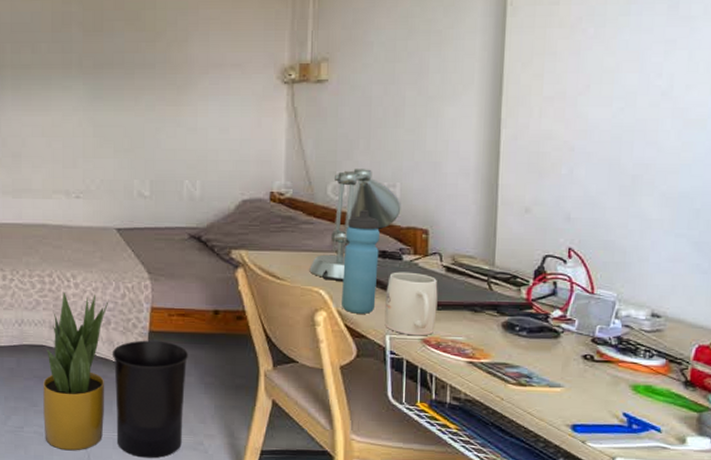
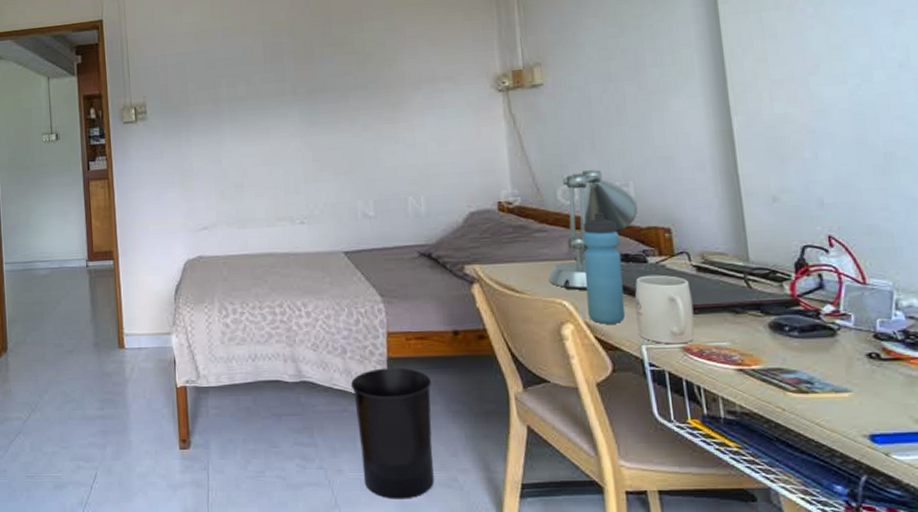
planter: present [43,293,109,451] -> none [282,323,349,495]

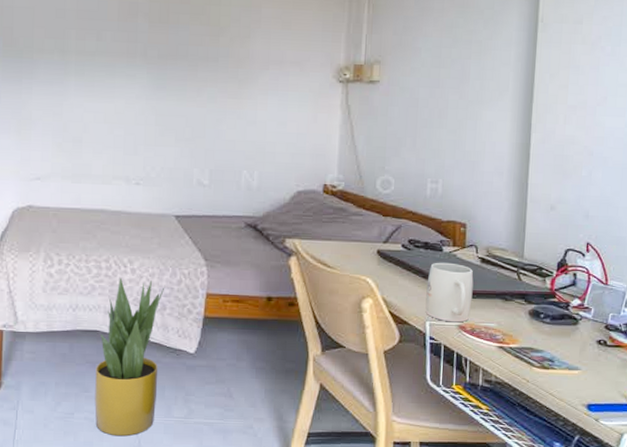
planter: none [282,323,349,495] -> present [94,278,165,437]
waste bin: present [350,367,434,499] -> none [166,325,242,443]
desk lamp: present [549,170,638,290] -> none [358,165,443,270]
water bottle: present [582,213,626,324] -> none [387,204,423,301]

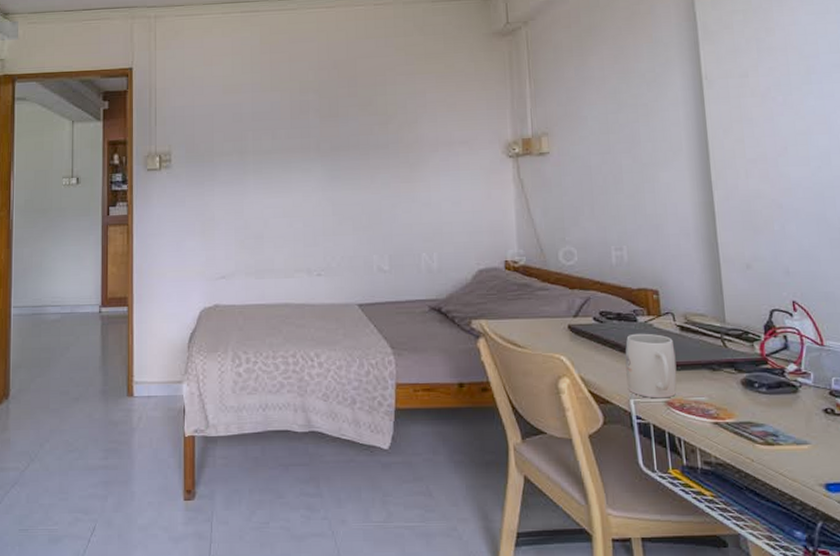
planter: present [94,278,165,437] -> none [289,373,354,546]

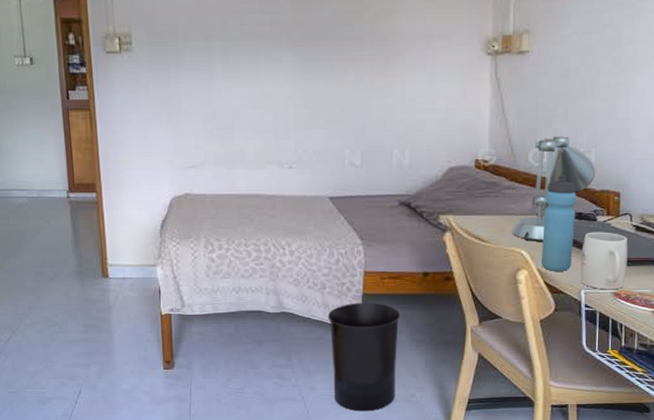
waste bin: none [358,418,437,549] -> present [327,302,401,412]
desk lamp: none [548,234,630,346] -> present [512,136,596,241]
water bottle: none [580,274,617,379] -> present [541,175,577,271]

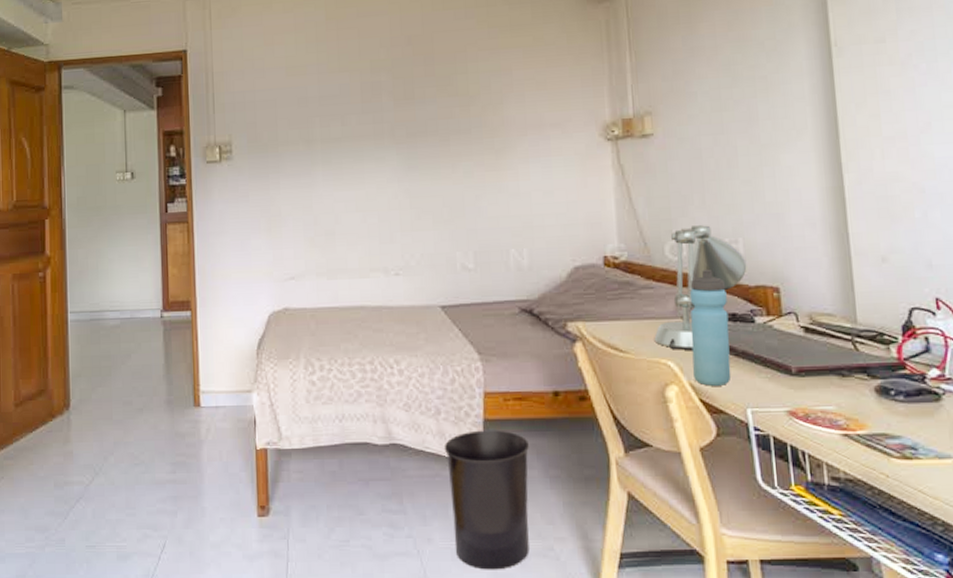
mug: present [580,232,628,290] -> none [741,335,801,408]

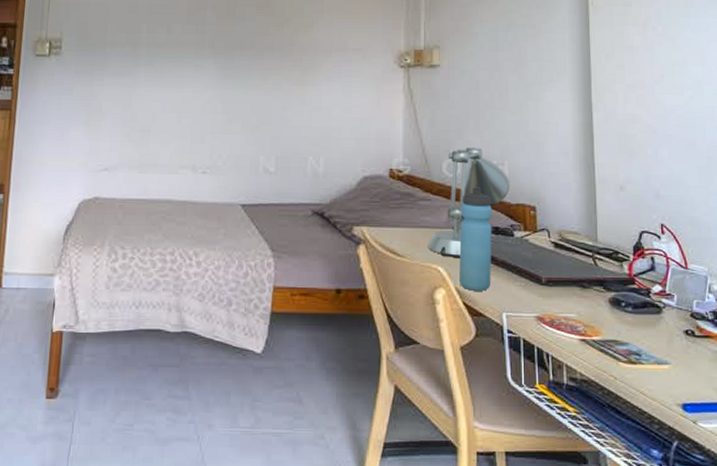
waste bin: present [444,430,530,570] -> none [232,322,311,457]

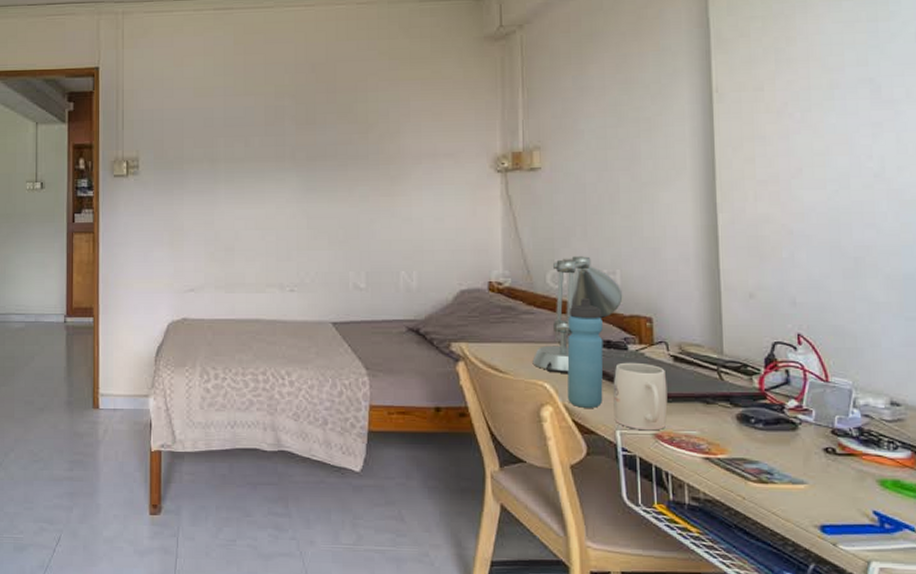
mug: none [500,248,549,314] -> present [613,362,668,431]

